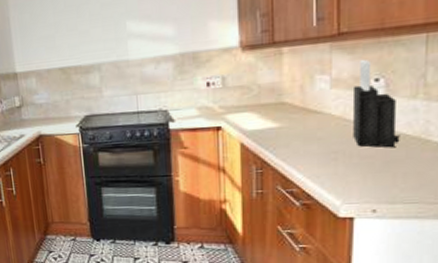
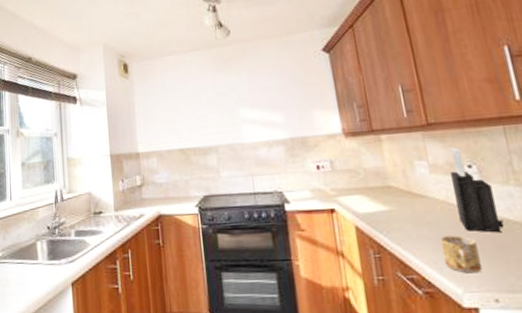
mug: none [328,151,366,187] -> present [440,235,482,273]

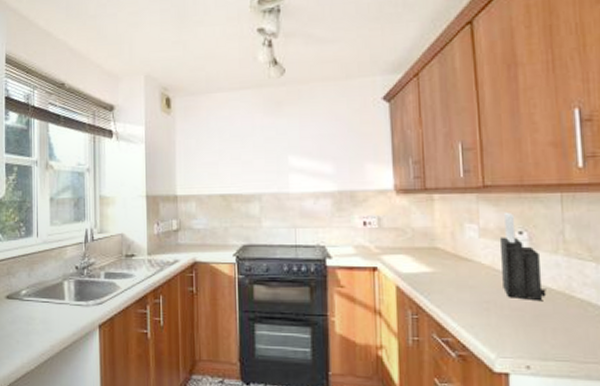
mug: present [440,235,482,273] -> none [480,301,517,340]

